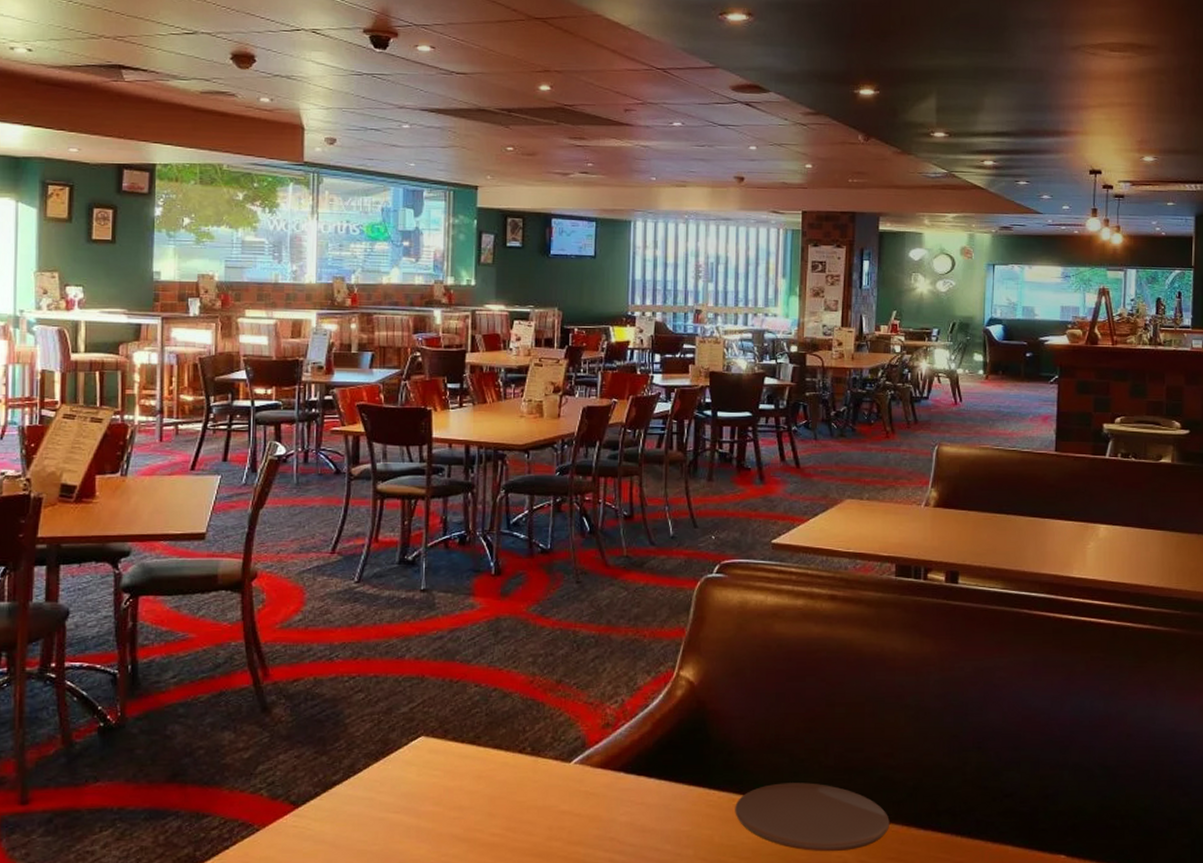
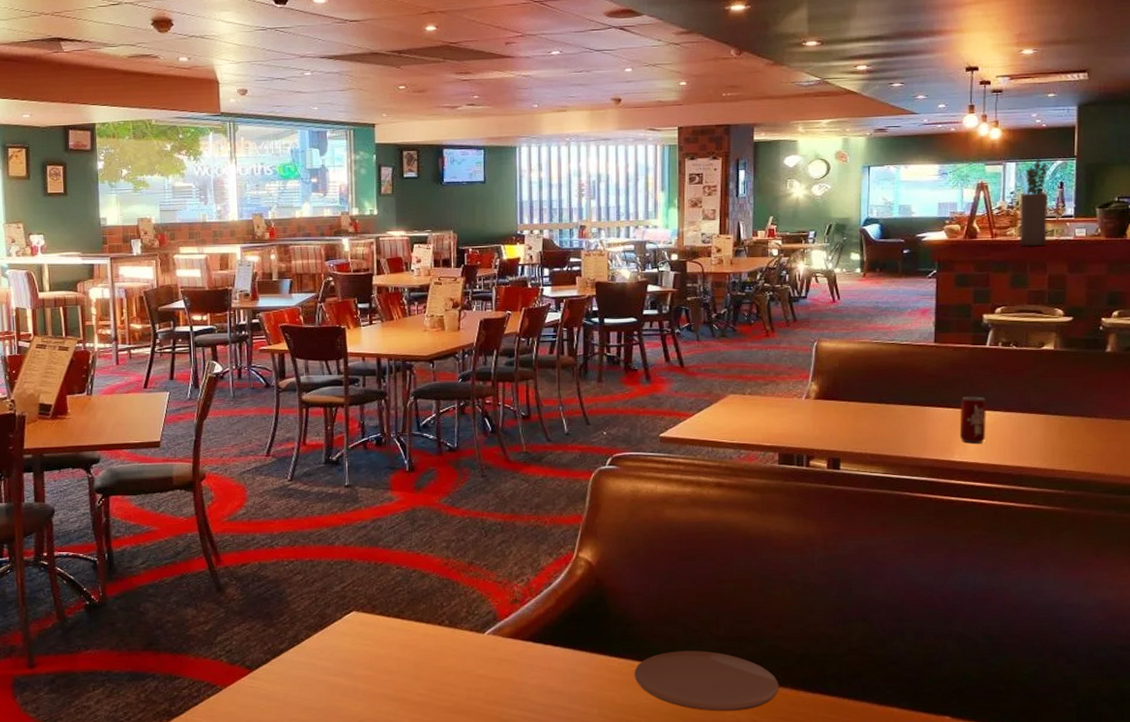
beer can: none [1078,509,1106,559] -> present [959,396,987,443]
vase: none [1139,264,1167,356] -> present [1019,155,1048,247]

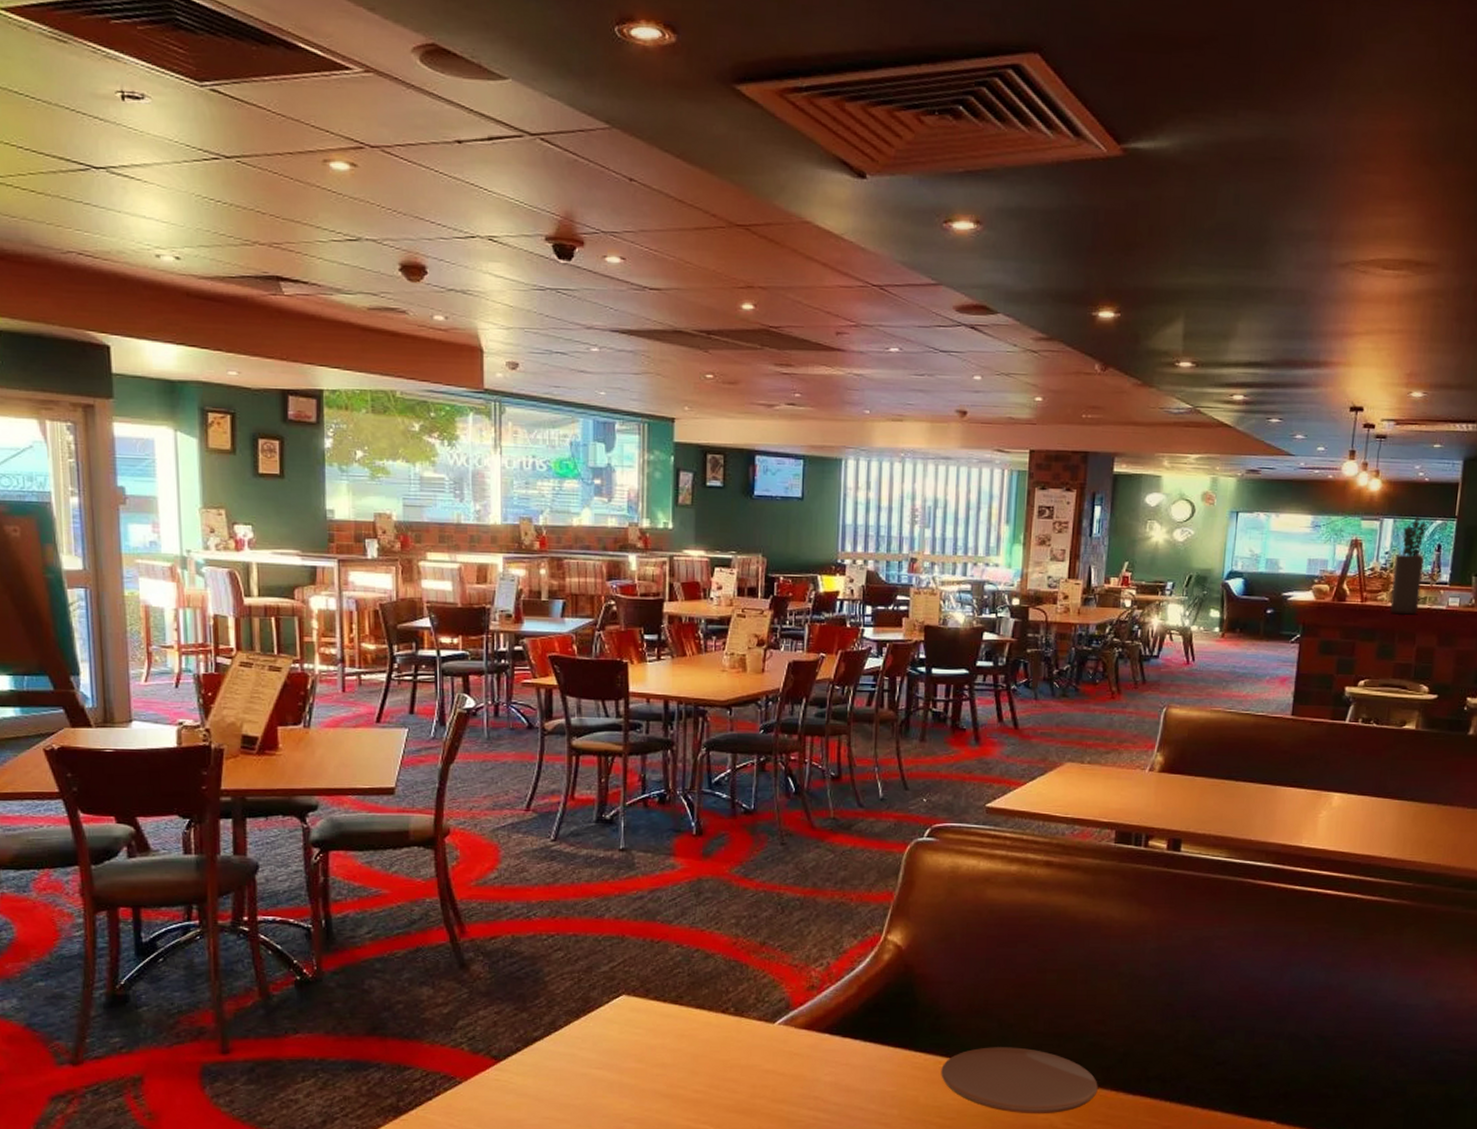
beer can: present [959,396,987,443] -> none [1309,776,1341,828]

